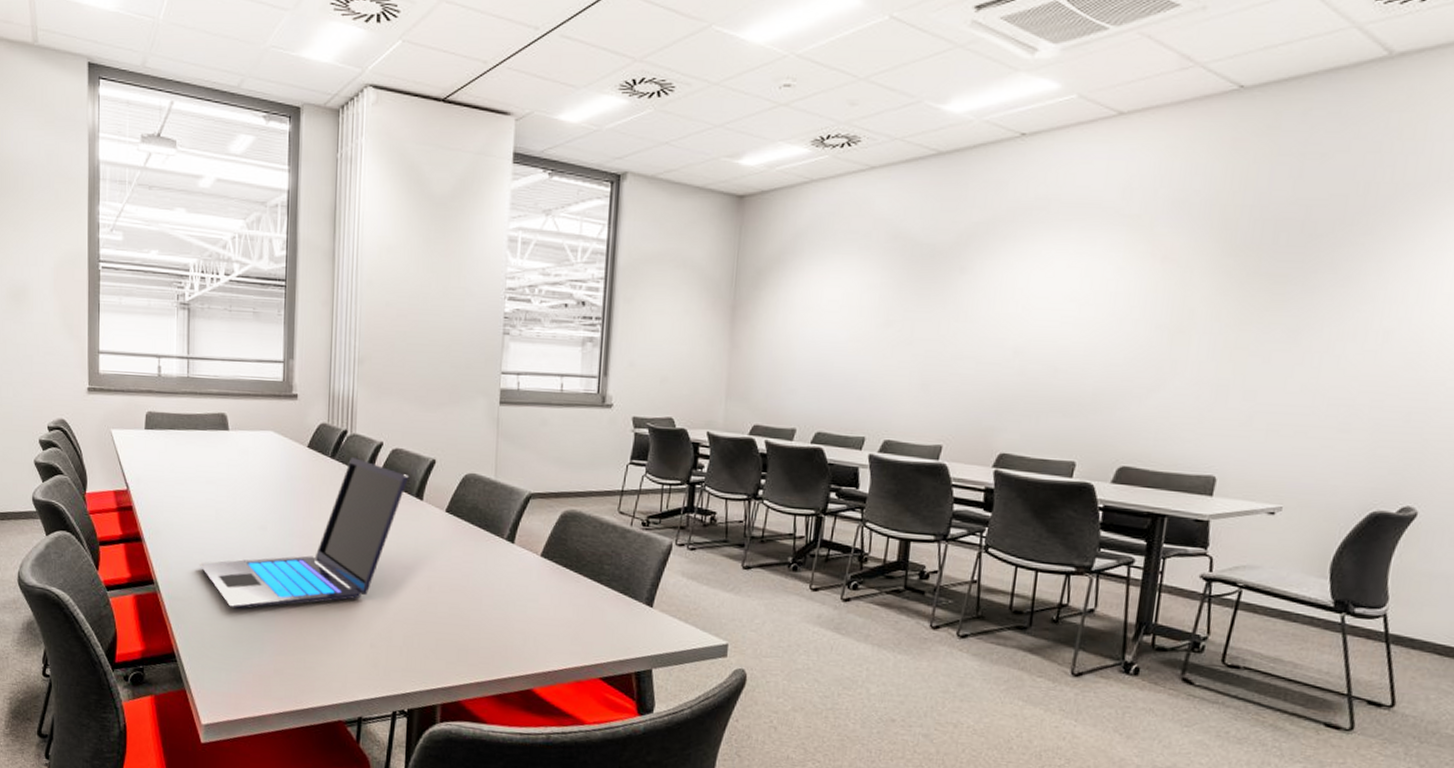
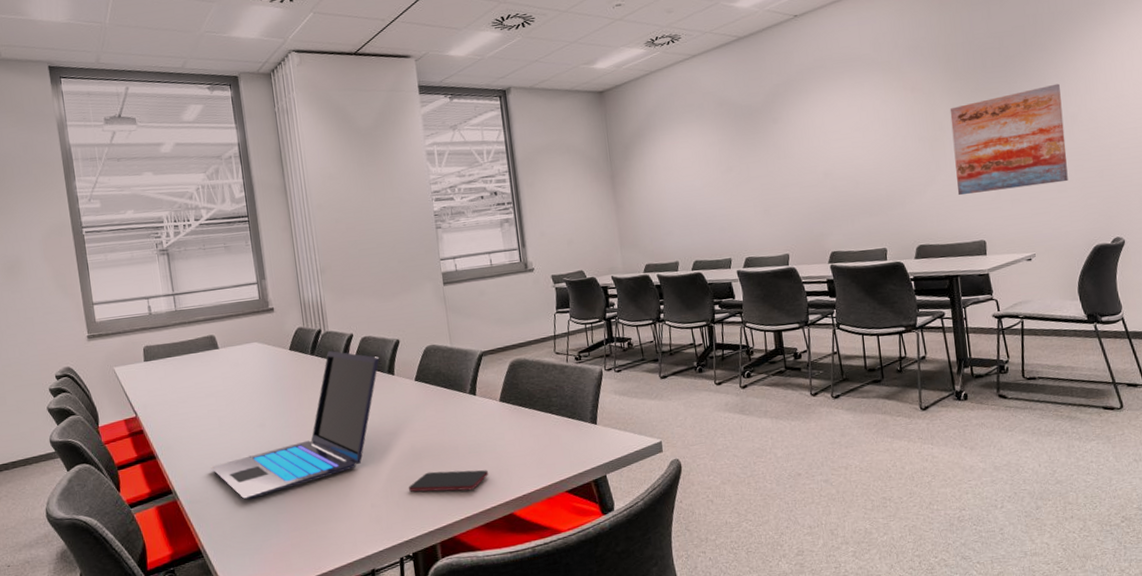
smartphone: none [415,621,513,653] -> present [408,470,489,492]
wall art: none [1192,283,1380,419] -> present [949,83,1068,196]

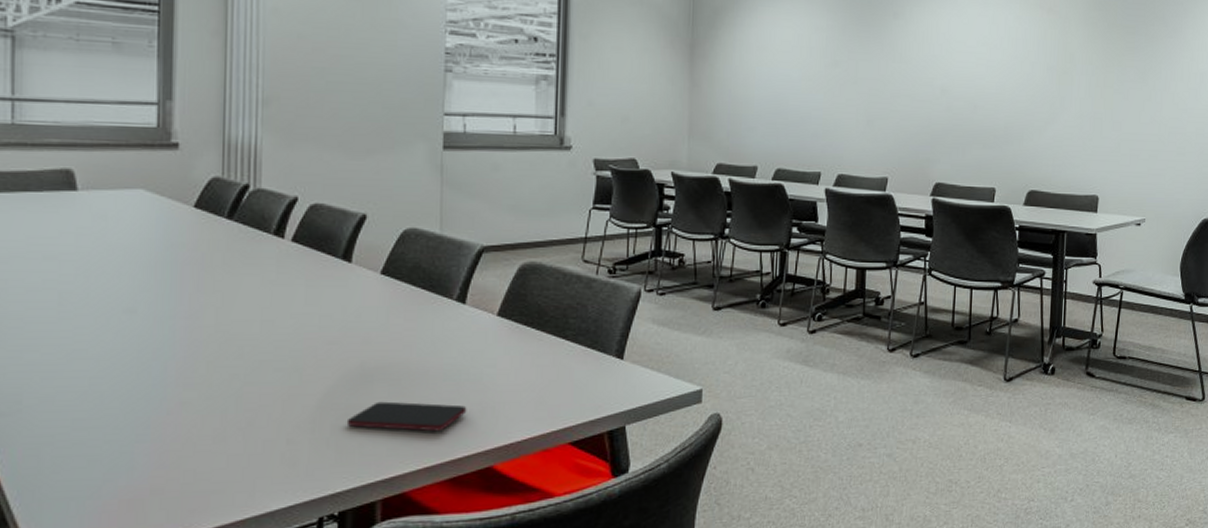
laptop: present [211,350,379,500] -> none [34,216,332,419]
wall art: present [949,83,1068,196] -> none [1078,35,1194,144]

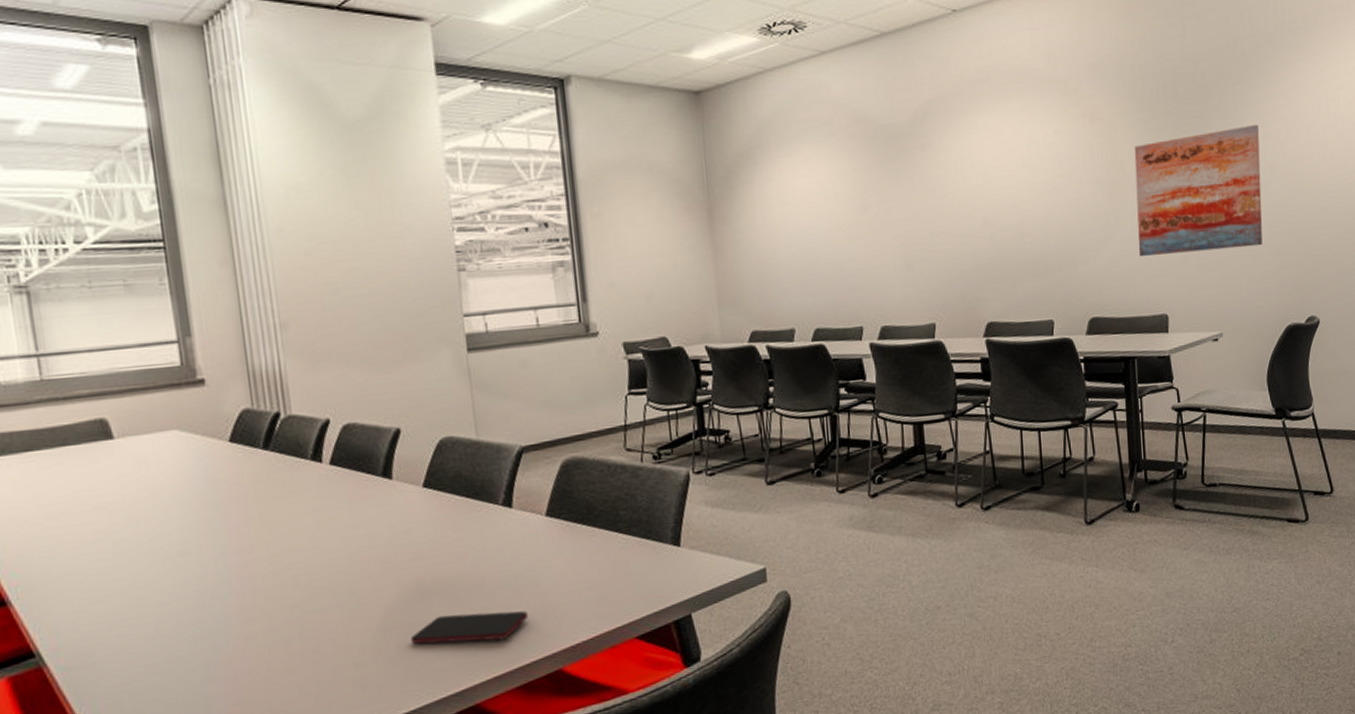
wall art: none [1078,35,1194,144] -> present [1134,124,1263,257]

